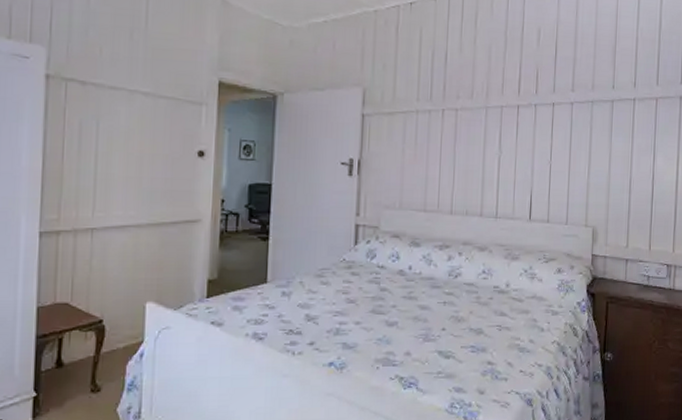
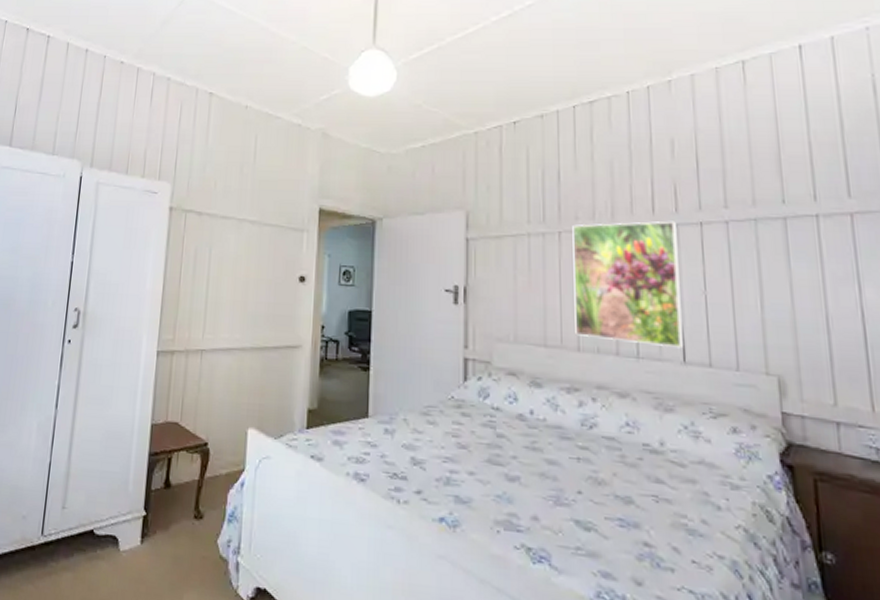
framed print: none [450,101,536,209] -> present [572,221,683,349]

